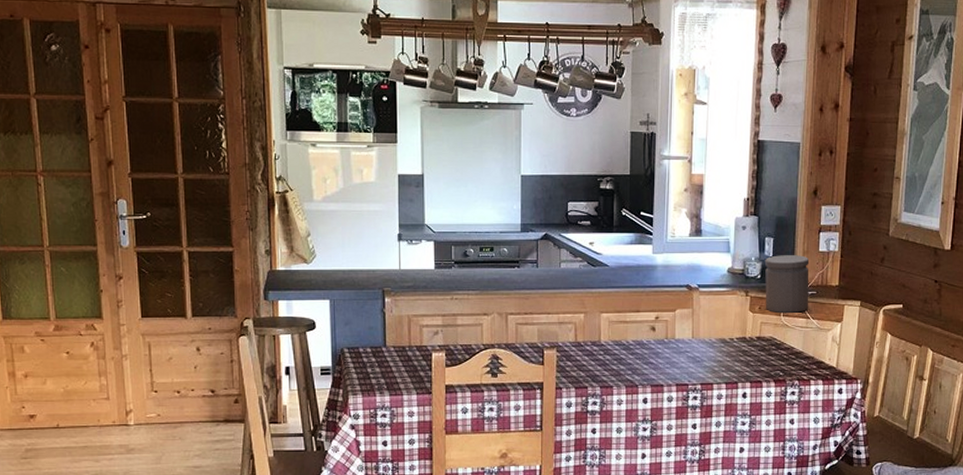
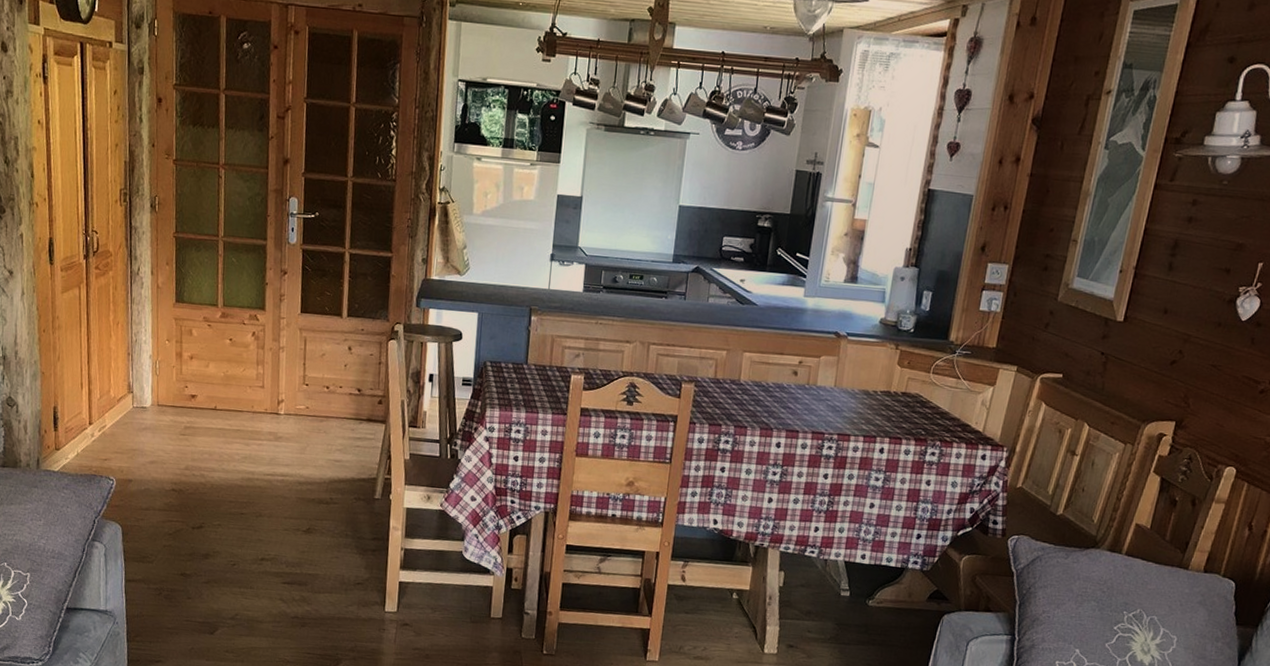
jar: present [764,255,809,314] -> none [914,310,967,373]

